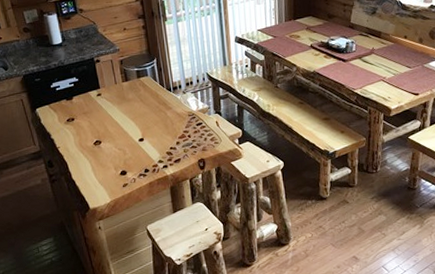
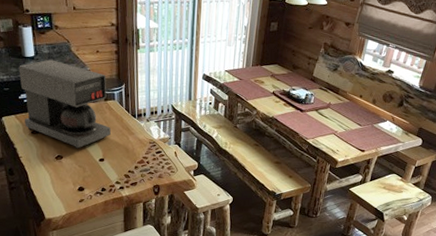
coffee maker: none [48,43,148,131] -> present [19,59,111,149]

